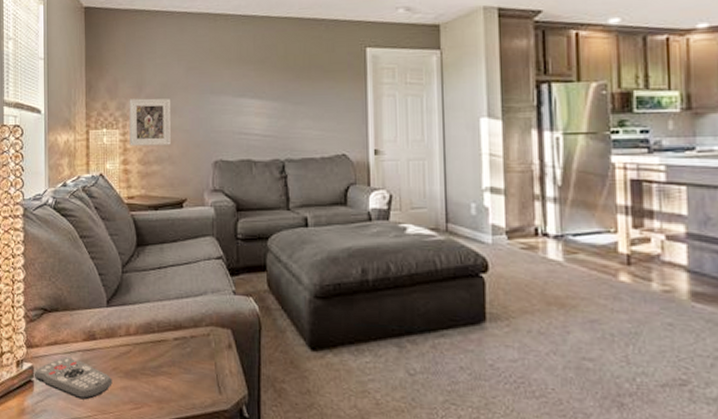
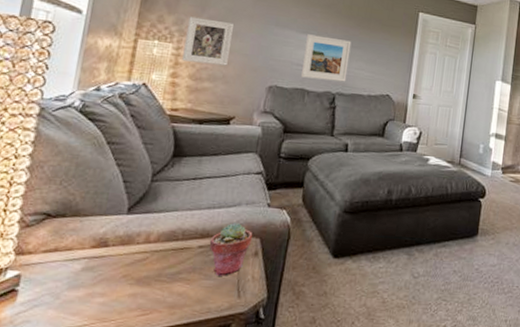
remote control: present [34,356,112,400] -> none [19,264,121,308]
potted succulent: none [183,313,224,370] -> present [209,223,253,276]
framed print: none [244,96,294,147] -> present [301,34,352,82]

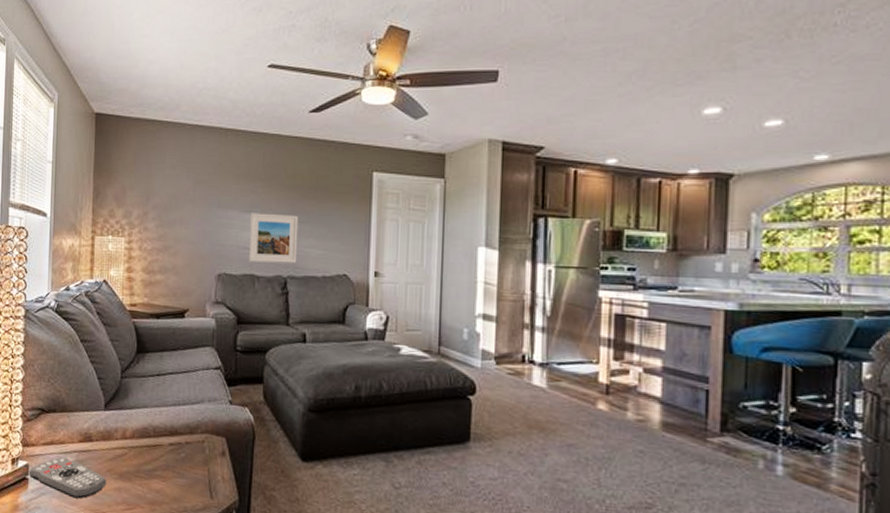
remote control: none [19,264,121,308] -> present [29,456,107,499]
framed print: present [182,16,234,66] -> none [134,208,177,256]
potted succulent: present [209,223,253,276] -> none [178,420,219,475]

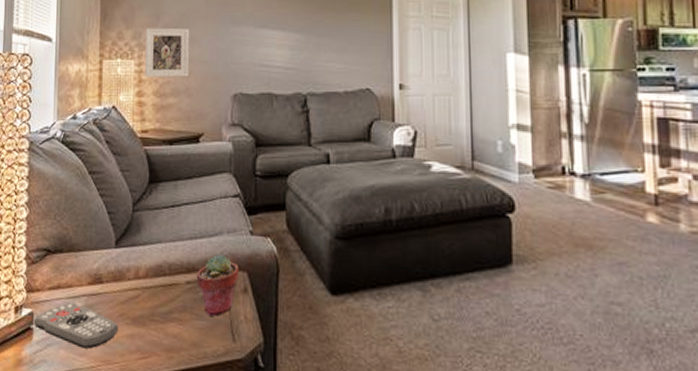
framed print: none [134,208,177,256] -> present [145,27,189,77]
potted succulent: none [178,420,219,475] -> present [196,254,239,316]
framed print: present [248,213,299,264] -> none [265,27,317,80]

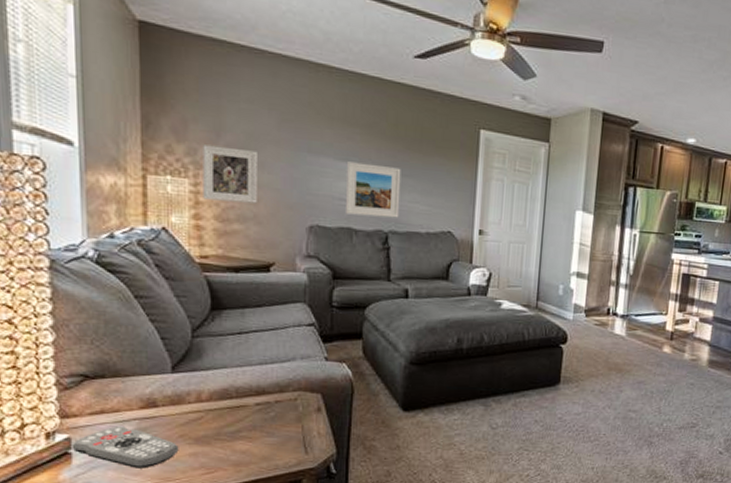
potted succulent: present [196,254,239,316] -> none [266,378,313,433]
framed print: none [265,27,317,80] -> present [345,161,401,218]

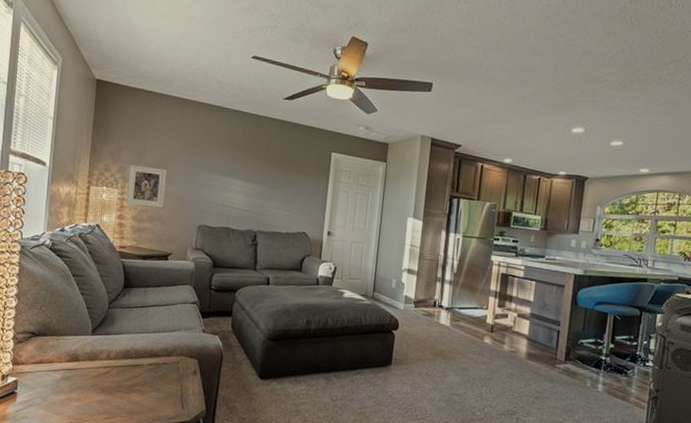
remote control: present [71,425,179,469] -> none [17,373,91,410]
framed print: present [345,161,401,218] -> none [225,177,270,221]

